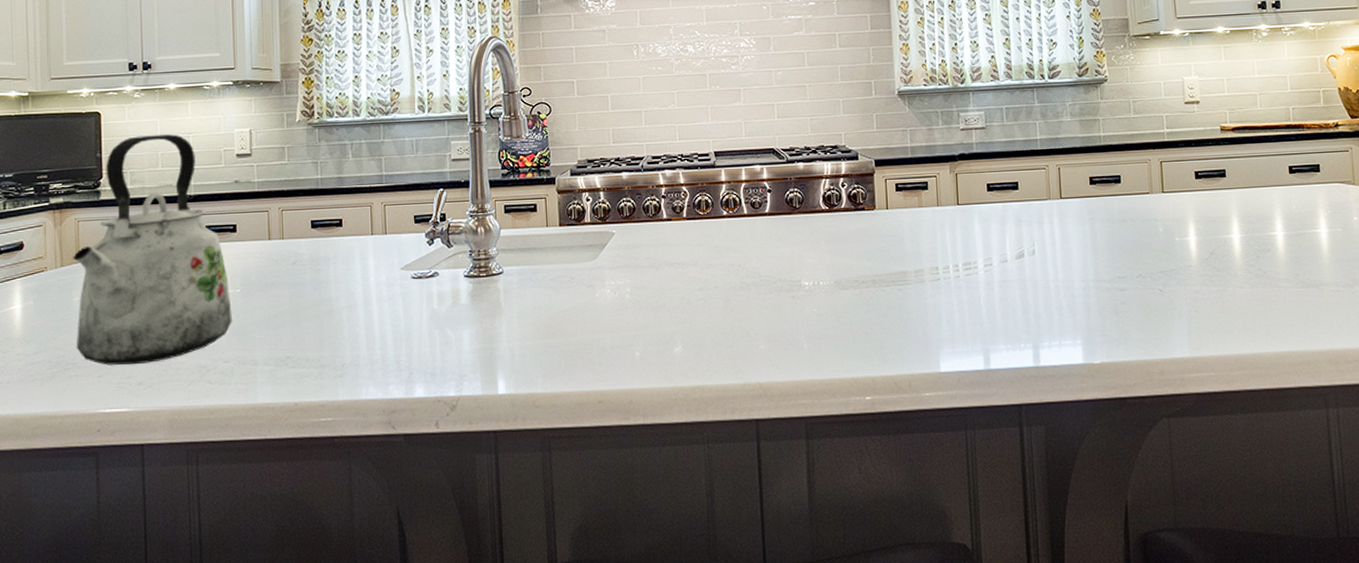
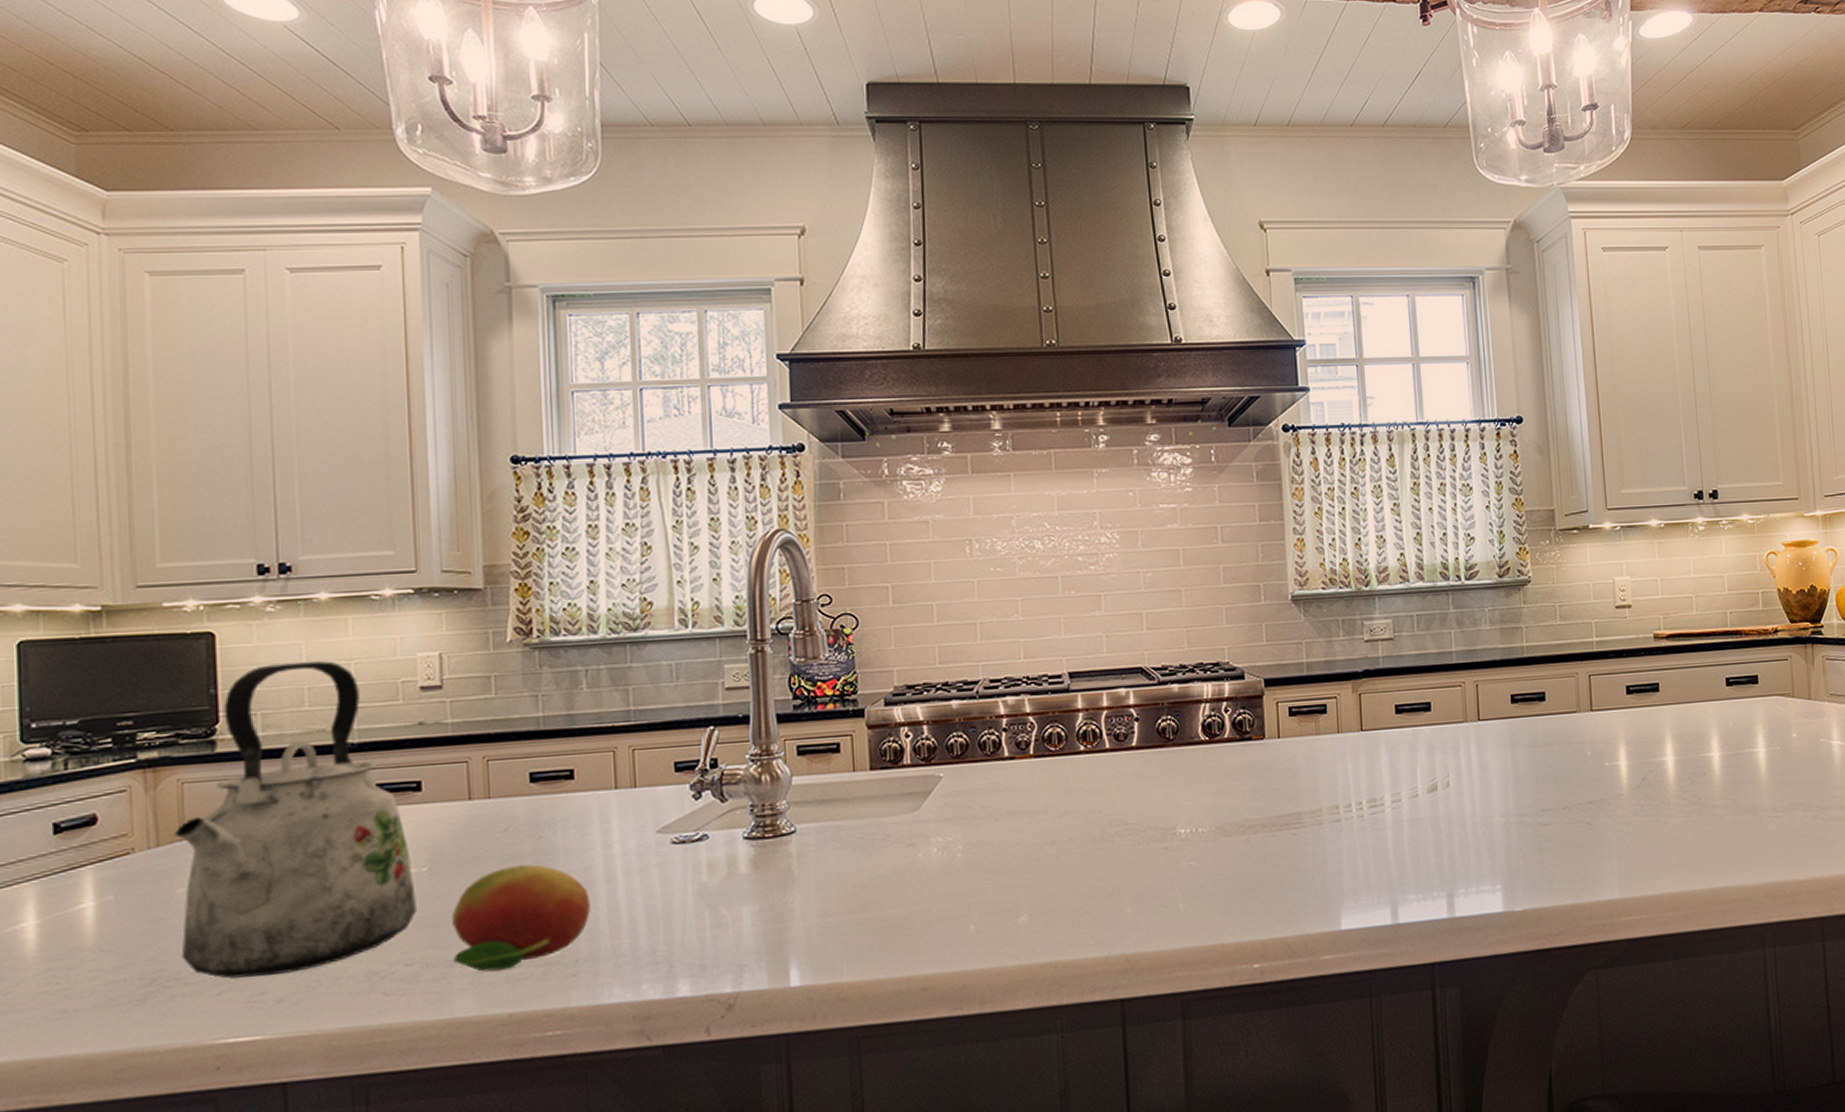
fruit: none [256,290,353,370] -> present [452,864,591,972]

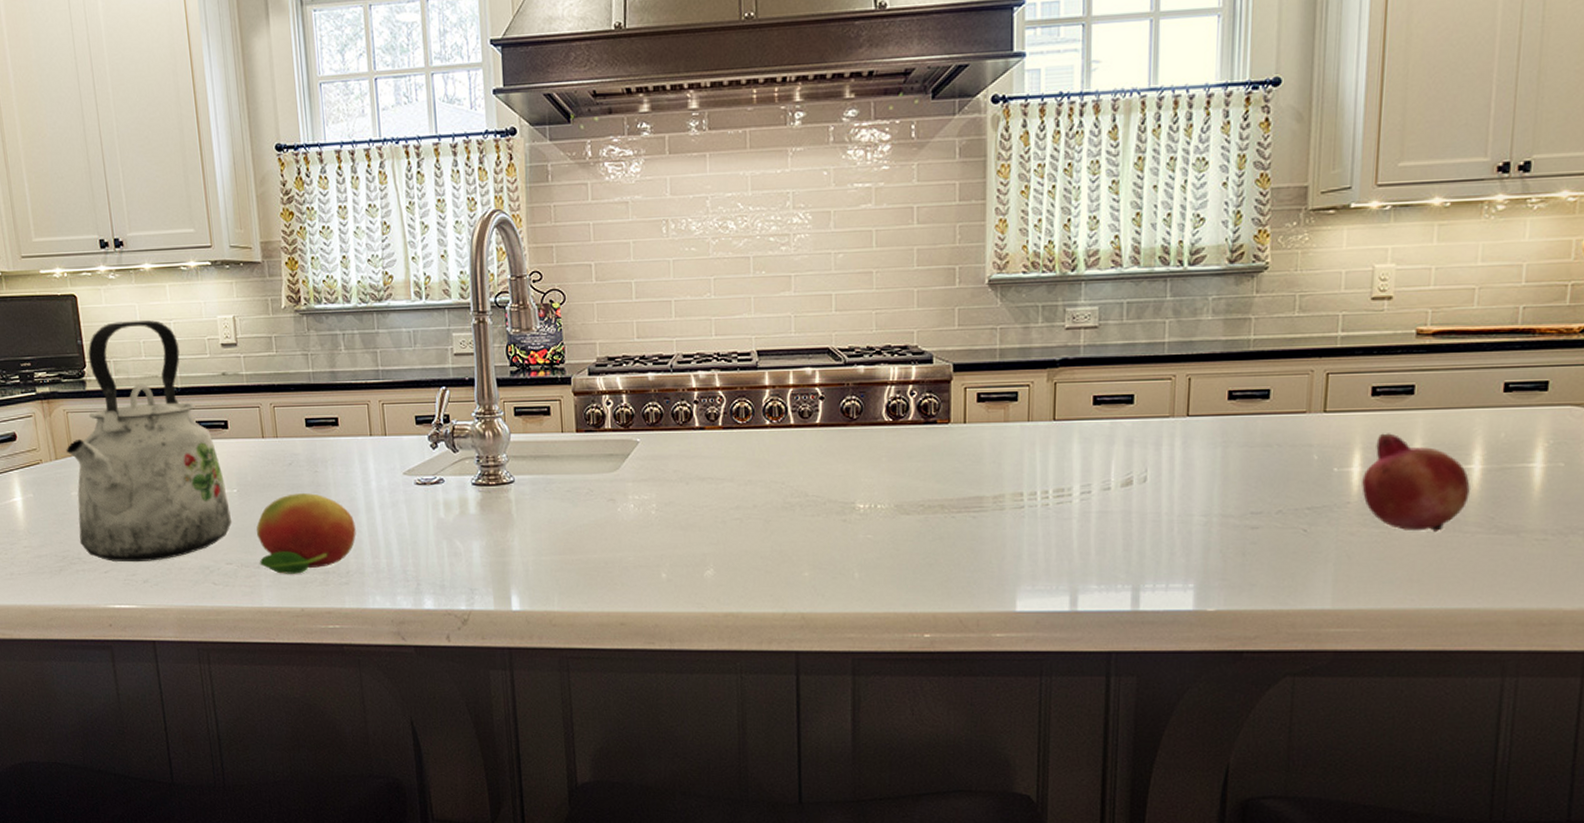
fruit: none [1629,727,1714,817] -> present [1362,433,1470,533]

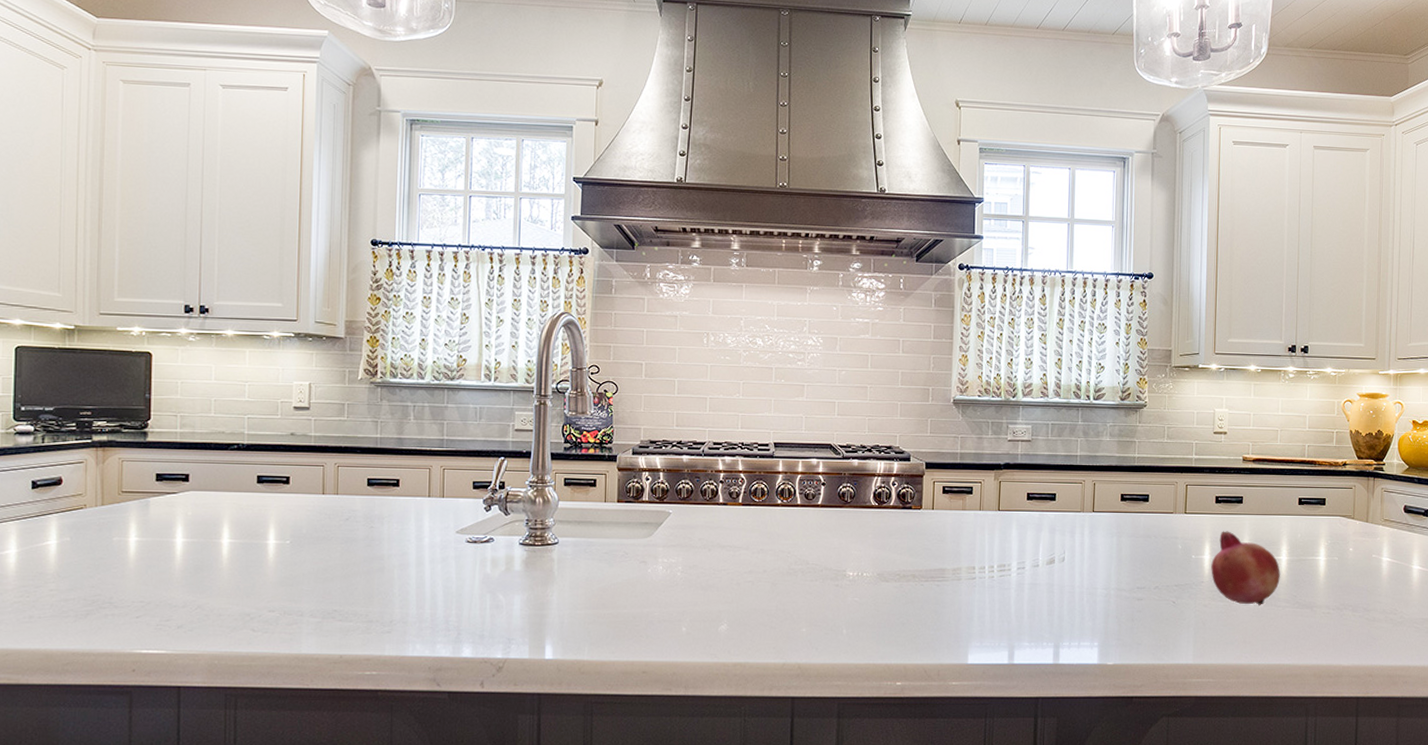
kettle: present [66,320,233,563] -> none [113,380,281,608]
fruit: present [256,493,356,574] -> none [303,547,404,622]

